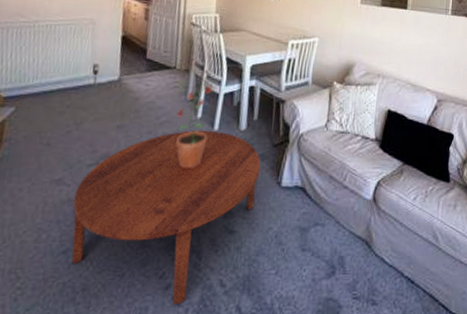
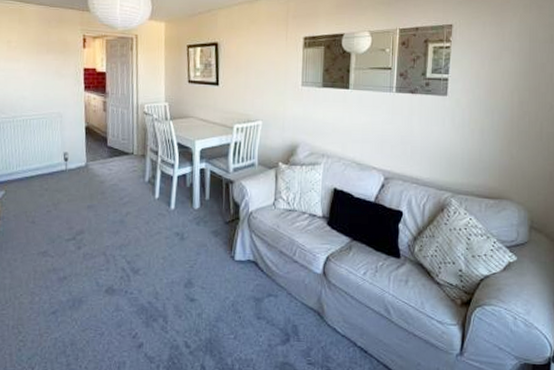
coffee table: present [71,130,261,306] -> none [58,209,215,362]
potted plant: present [175,83,214,168] -> none [136,167,168,243]

